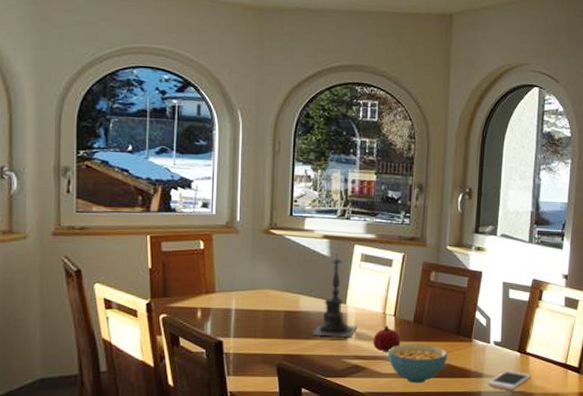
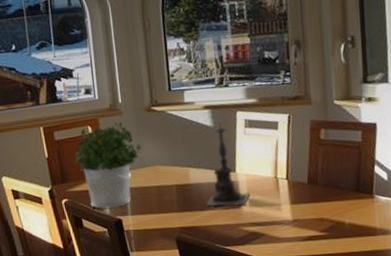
potted plant: none [181,240,255,328] -> present [75,122,143,209]
fruit: present [373,326,401,353] -> none [268,190,297,218]
cereal bowl: present [388,343,448,384] -> none [285,205,349,246]

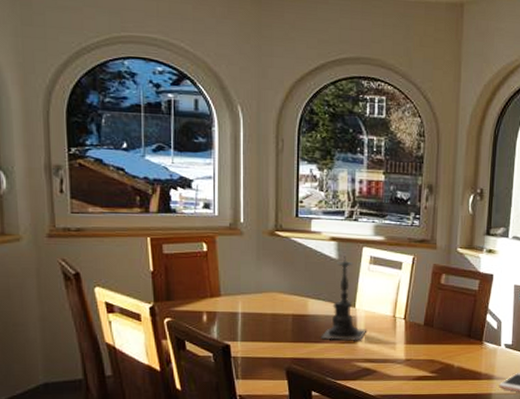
potted plant: present [75,122,143,209] -> none [184,242,261,332]

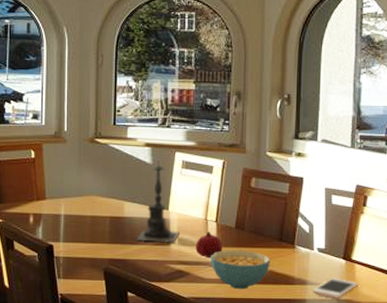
fruit: none [383,329,411,356] -> present [196,231,223,259]
cereal bowl: none [399,346,458,386] -> present [211,249,270,290]

